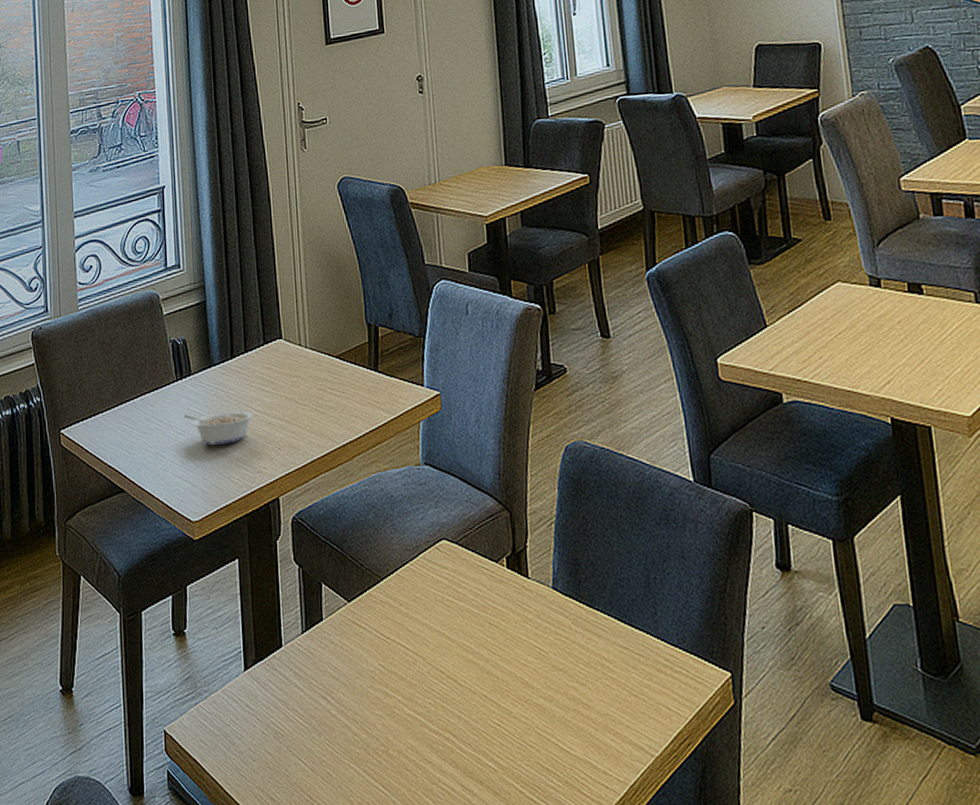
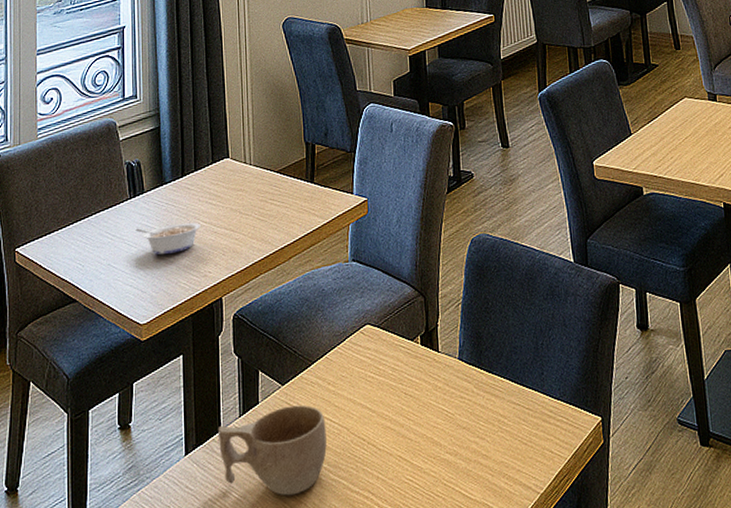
cup: none [278,626,400,728] -> present [217,405,327,496]

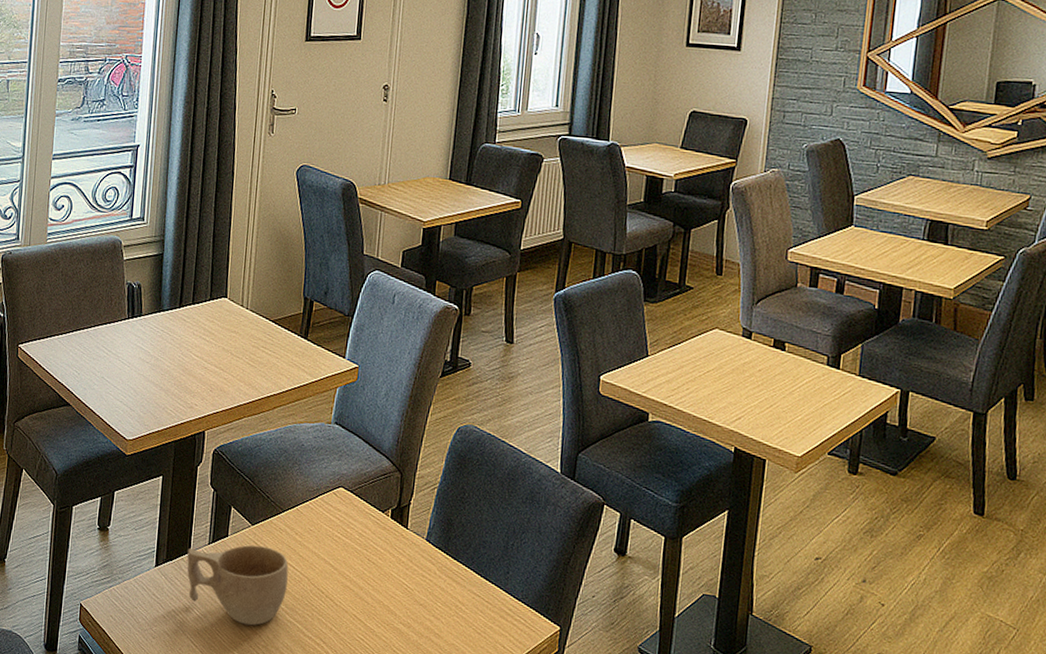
legume: present [135,222,201,255] -> none [130,348,192,380]

